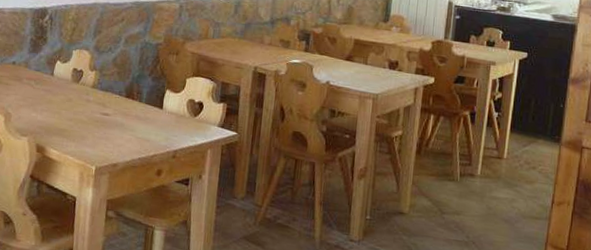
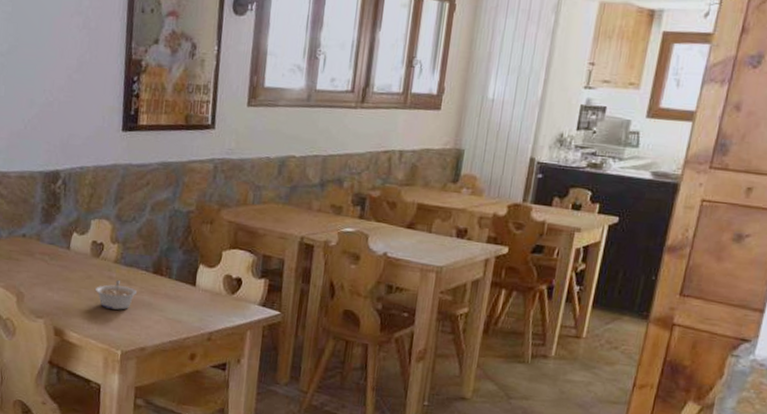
legume: none [74,103,111,130] -> present [95,280,137,310]

